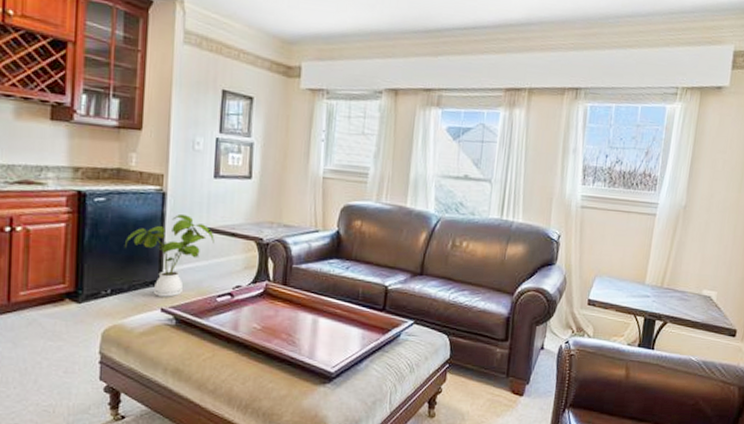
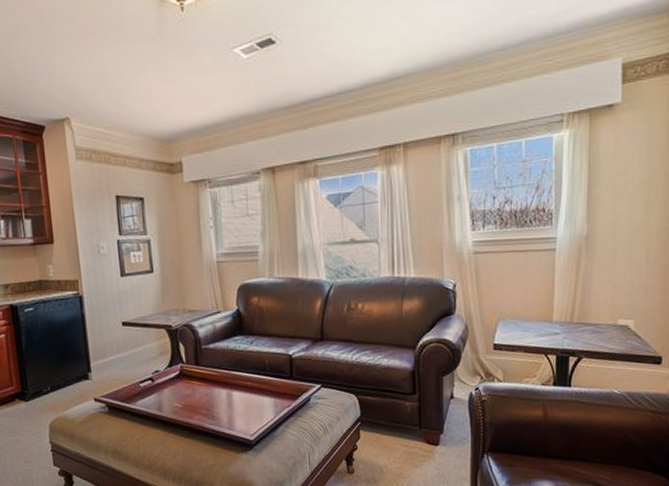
house plant: present [125,215,215,297] -> none [55,313,130,388]

